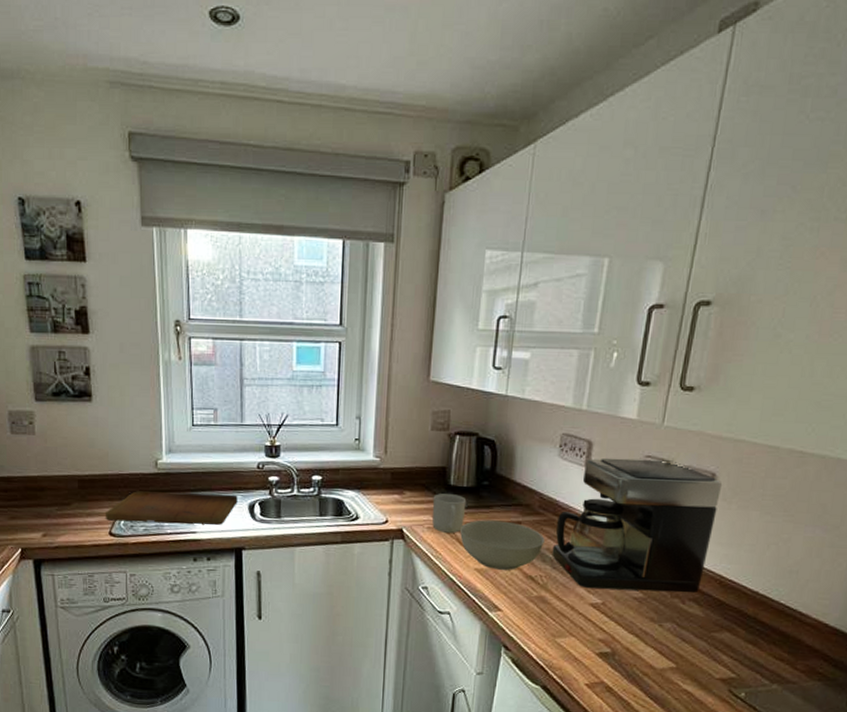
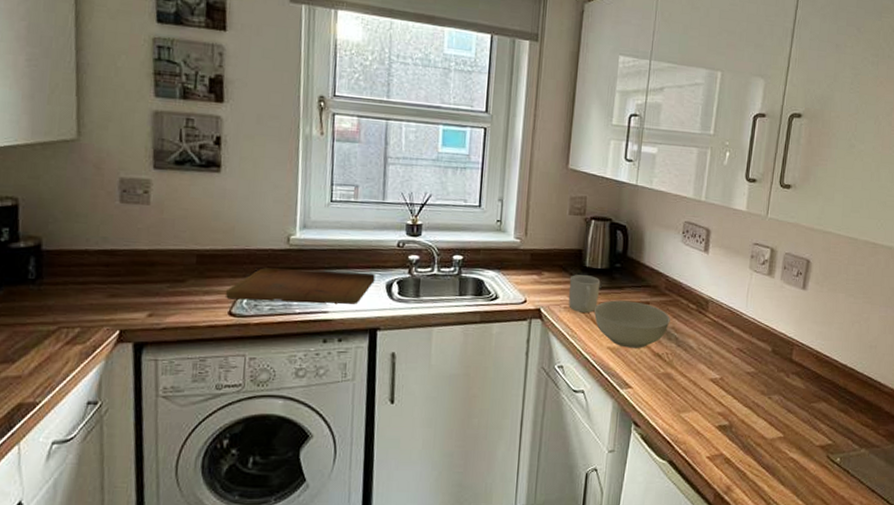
coffee maker: present [552,458,723,593] -> none [676,244,816,368]

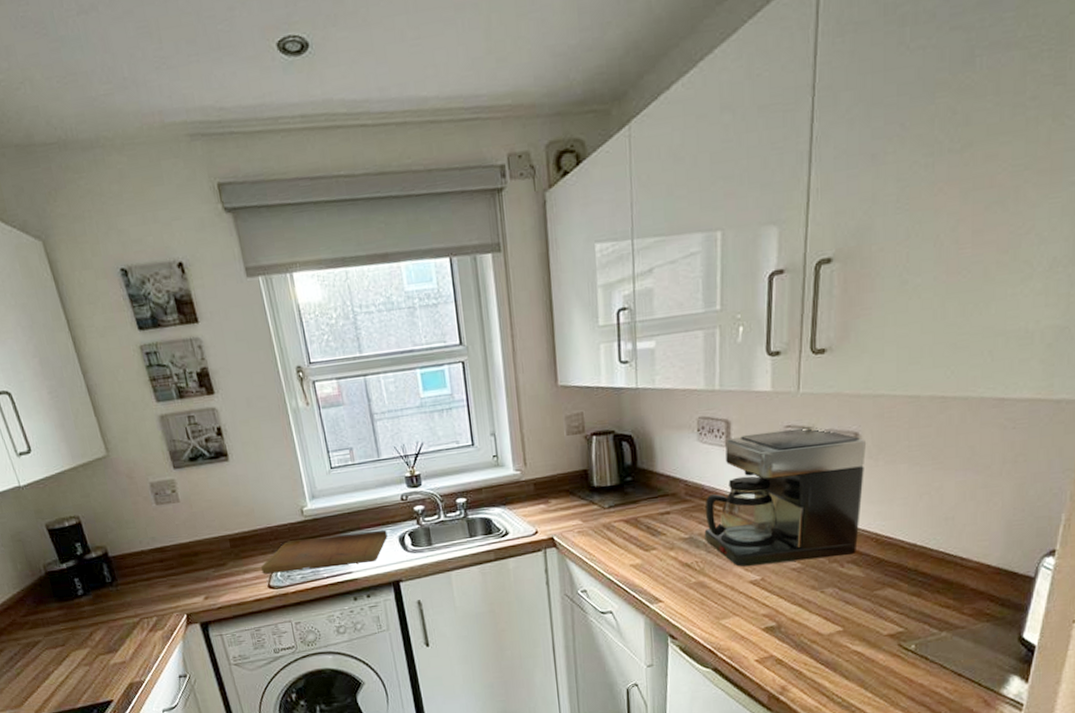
mug: present [568,275,601,313] -> none [578,495,613,535]
bowl: present [593,300,671,348] -> none [609,513,696,563]
coffee maker: none [676,244,816,368] -> present [704,427,867,567]

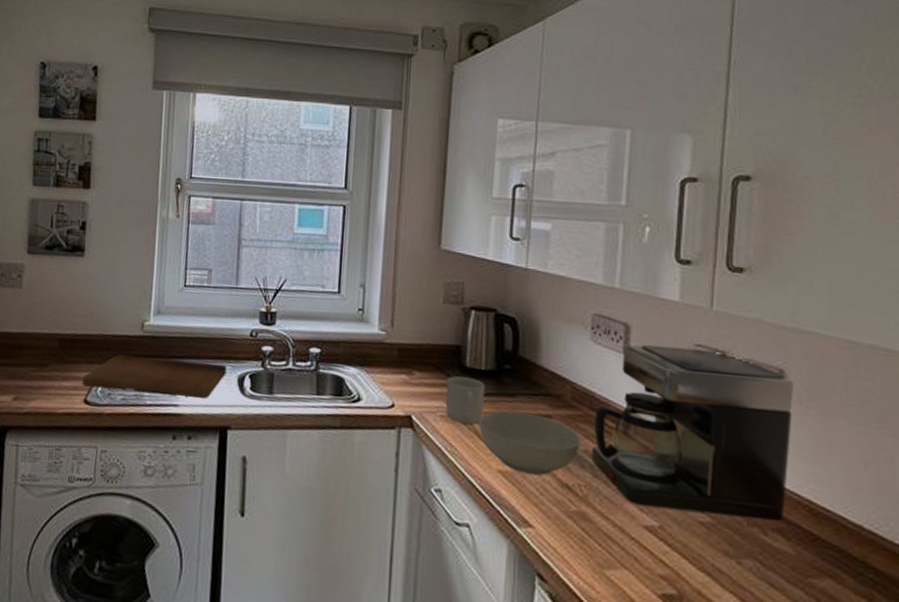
mug: none [578,495,613,535] -> present [445,376,486,425]
bowl: none [609,513,696,563] -> present [478,410,581,476]

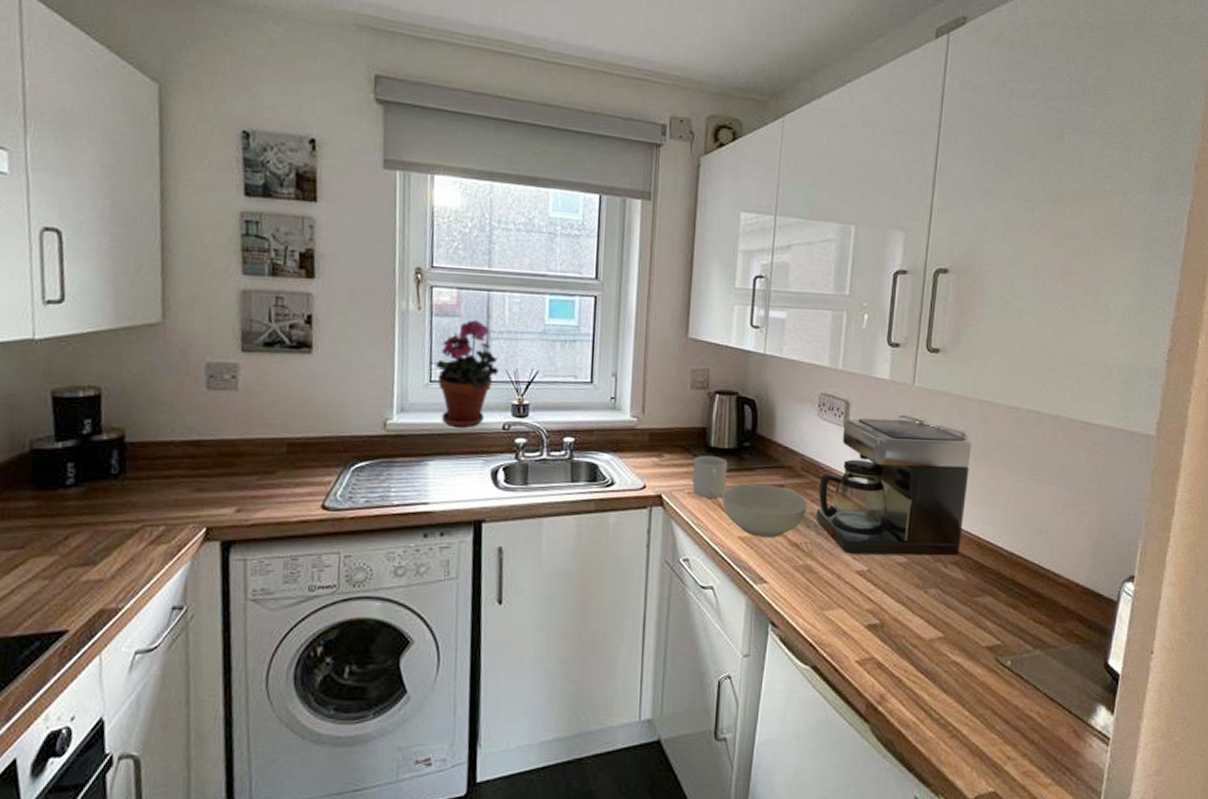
cutting board: present [82,354,227,398] -> none [319,456,479,494]
potted plant: none [190,228,248,333] -> present [435,320,499,427]

